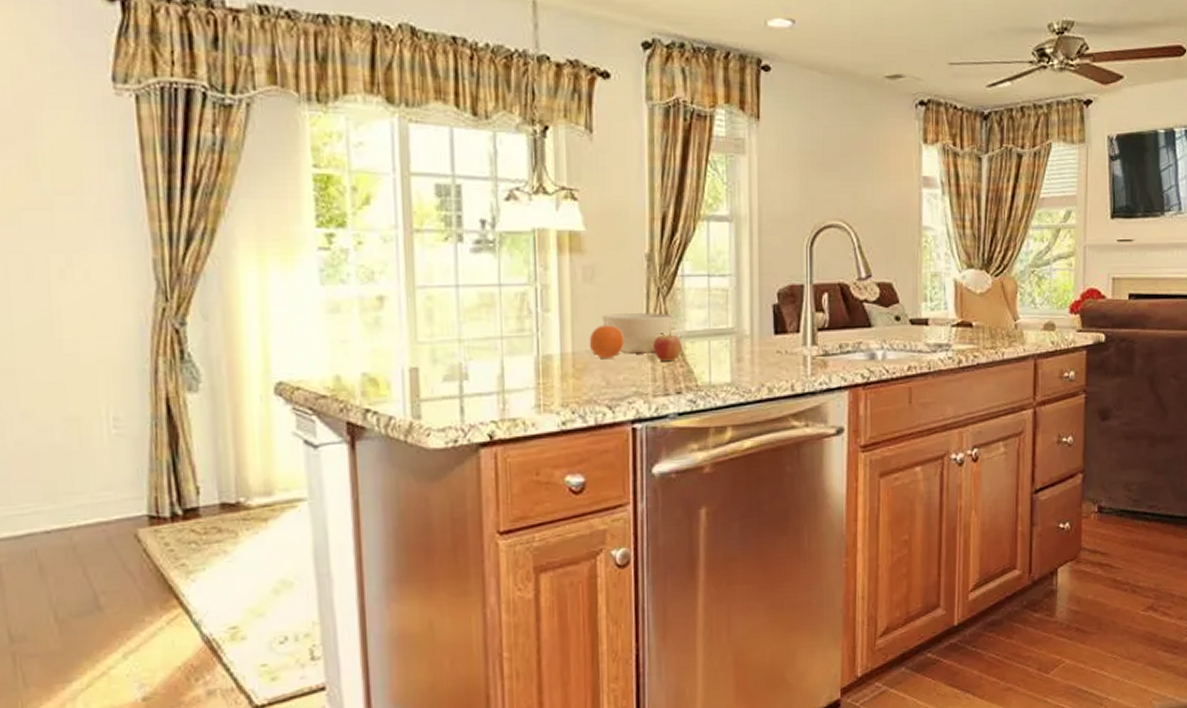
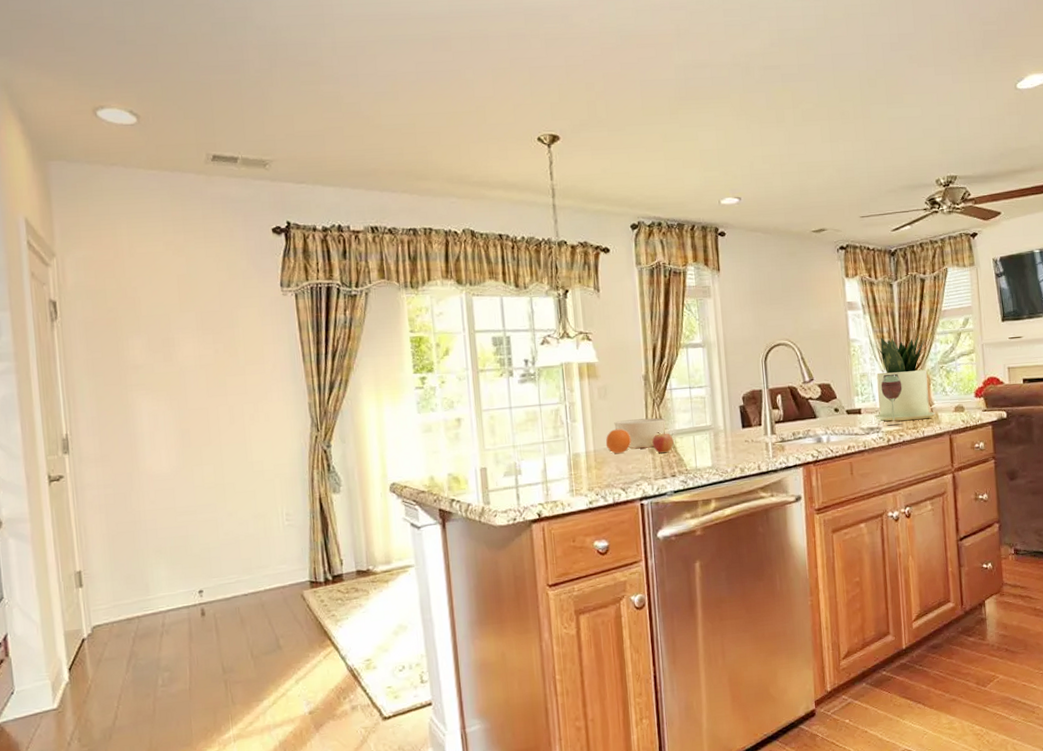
planter: none [945,226,1020,339] -> present [875,334,935,422]
wineglass: none [956,275,982,343] -> present [881,373,903,426]

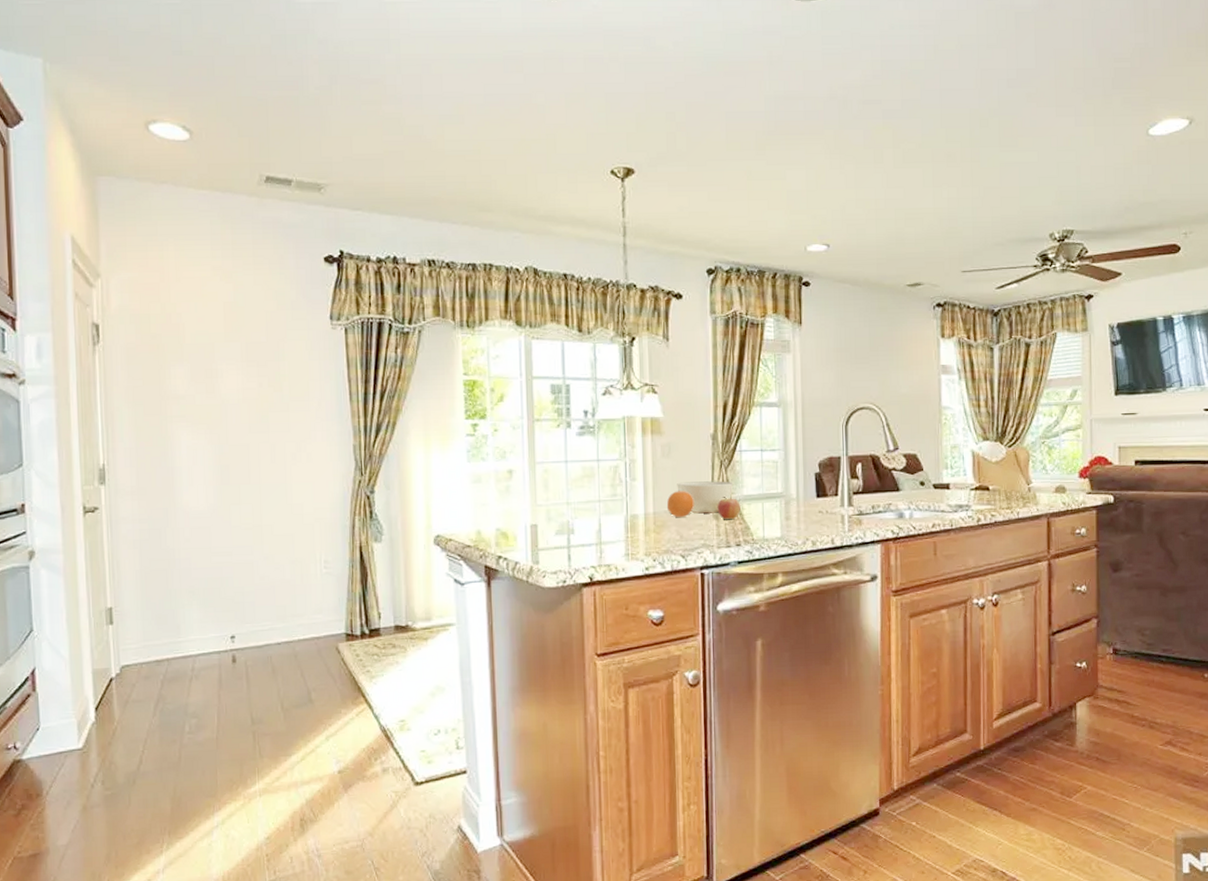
planter: present [875,334,935,422] -> none [965,404,1033,500]
wineglass: present [881,373,903,426] -> none [973,446,998,504]

